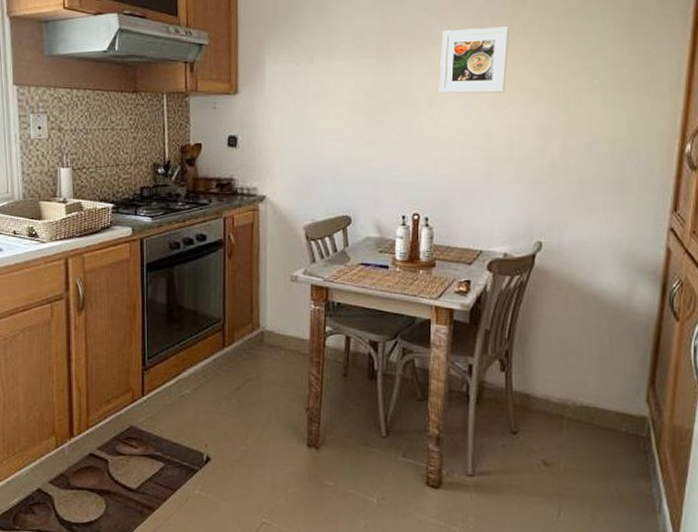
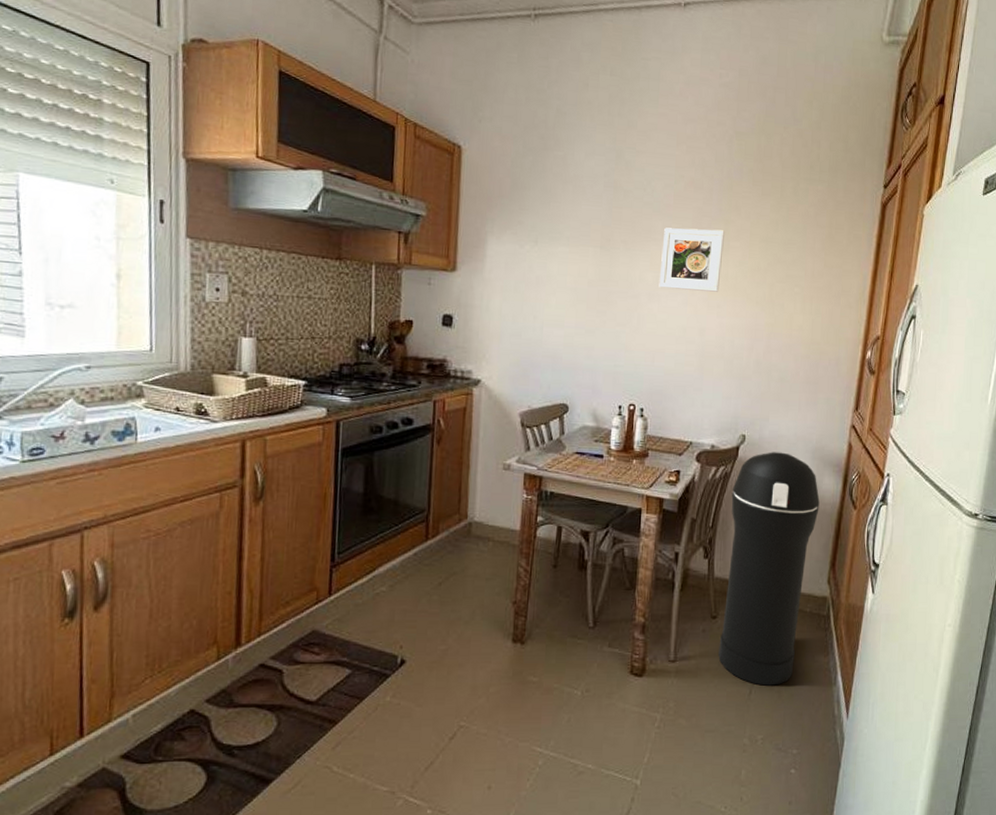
trash can: none [521,259,633,509] -> present [718,452,820,686]

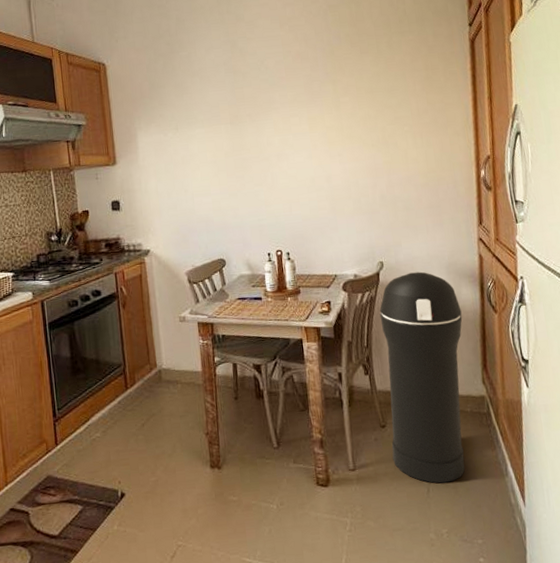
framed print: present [659,227,725,292] -> none [281,90,337,148]

